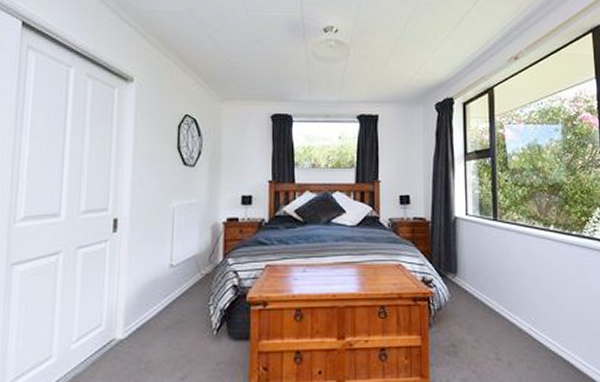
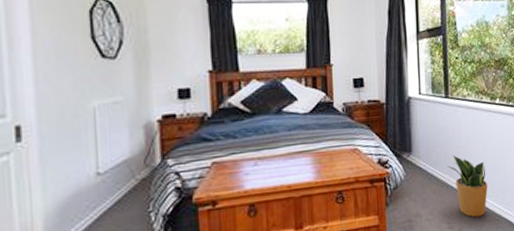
potted plant: none [495,281,541,352] -> present [447,155,488,218]

